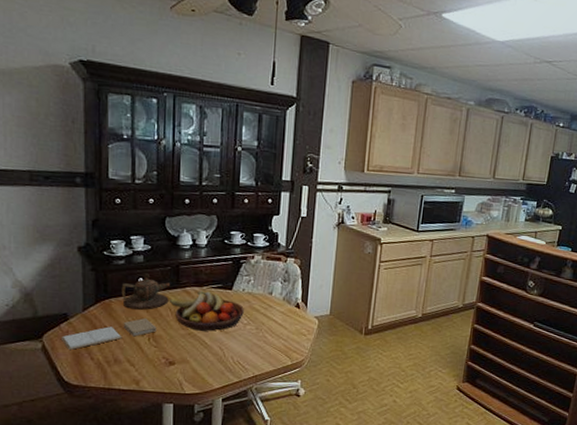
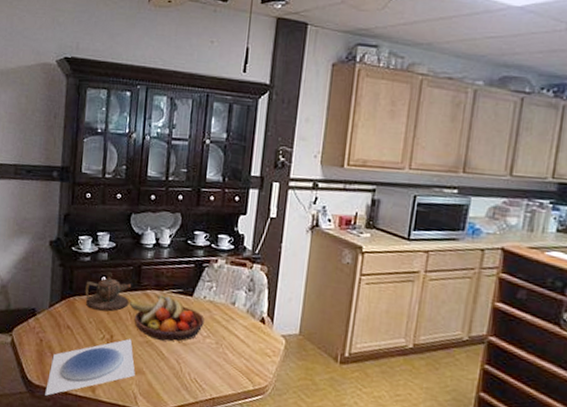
book: present [62,317,157,351] -> none [28,319,116,348]
plate: none [85,333,179,394] -> present [45,339,135,396]

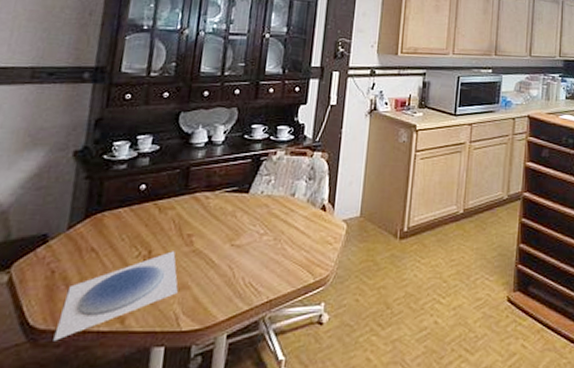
teapot: present [85,272,131,312] -> none [117,178,177,224]
fruit bowl: present [129,295,204,342] -> none [173,196,261,246]

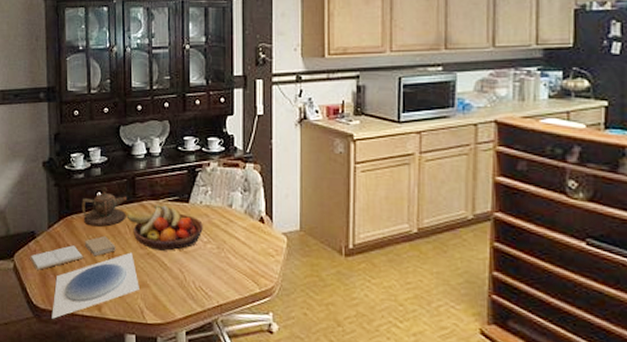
book: none [35,233,155,283] -> present [30,235,116,271]
teapot: none [117,178,177,224] -> present [82,187,126,227]
fruit bowl: none [173,196,261,246] -> present [126,205,203,251]

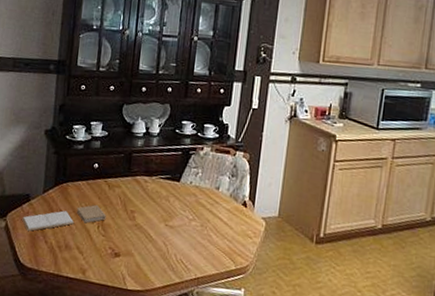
plate: present [52,252,139,319] -> none [37,222,124,278]
teapot: present [82,187,126,227] -> none [77,159,122,197]
fruit bowl: present [126,205,203,251] -> none [119,180,190,225]

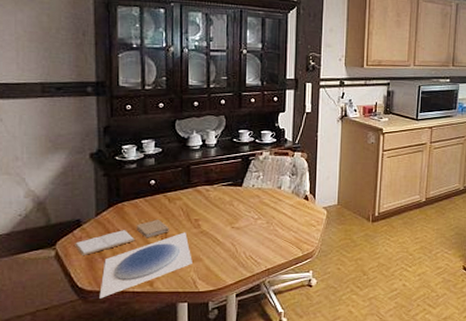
plate: none [37,222,124,278] -> present [99,232,192,298]

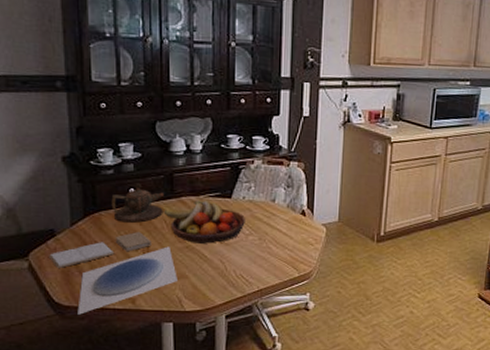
teapot: none [133,175,181,211] -> present [111,183,163,223]
fruit bowl: none [180,189,254,228] -> present [163,200,245,244]

